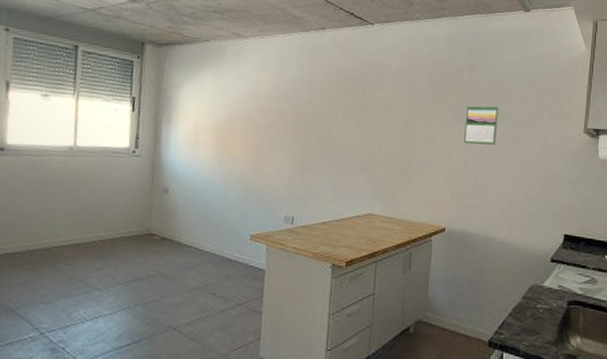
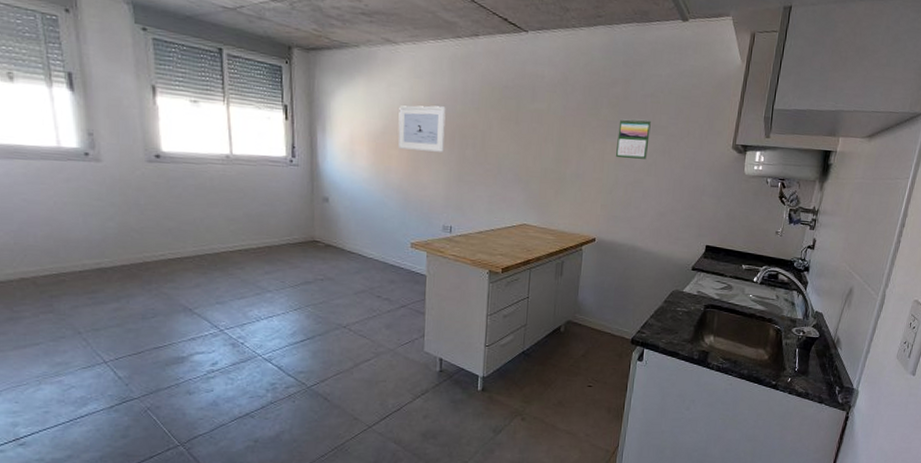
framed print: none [242,95,292,141] -> present [398,105,446,152]

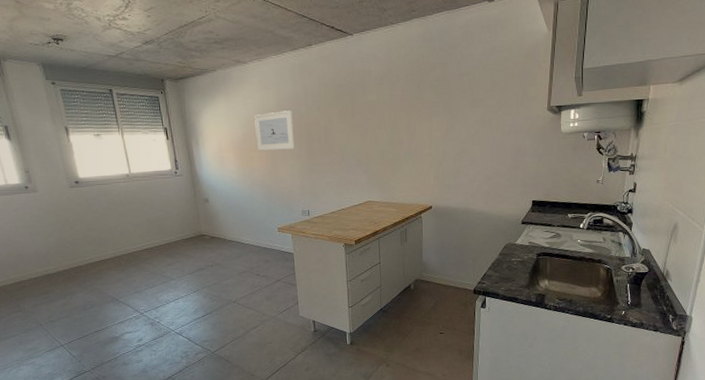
calendar: present [616,118,651,159] -> none [441,96,470,134]

